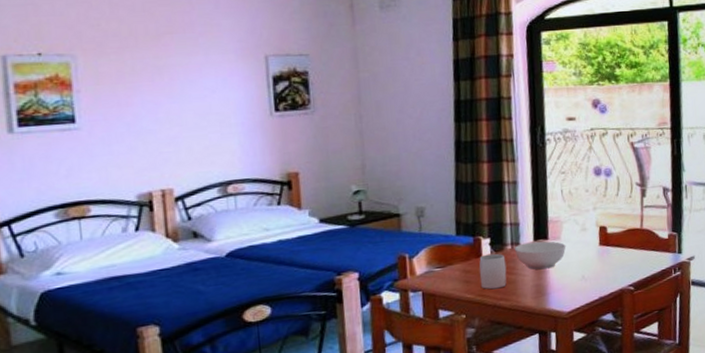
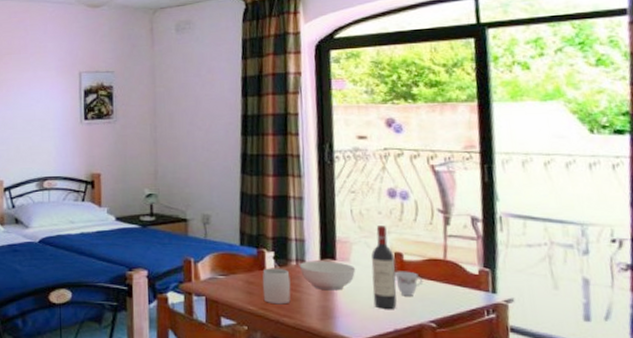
wine bottle: none [579,202,602,280] -> present [371,225,397,309]
teacup: none [599,242,624,266] -> present [393,271,423,296]

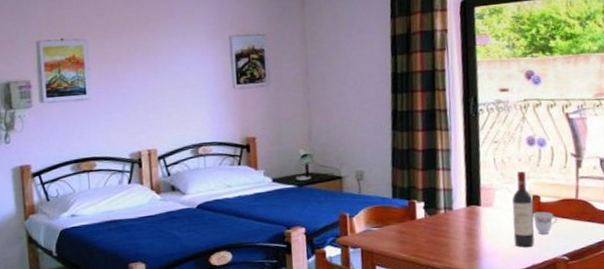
mug: present [262,268,291,305] -> none [413,216,440,251]
bowl: present [299,260,356,291] -> none [447,207,499,234]

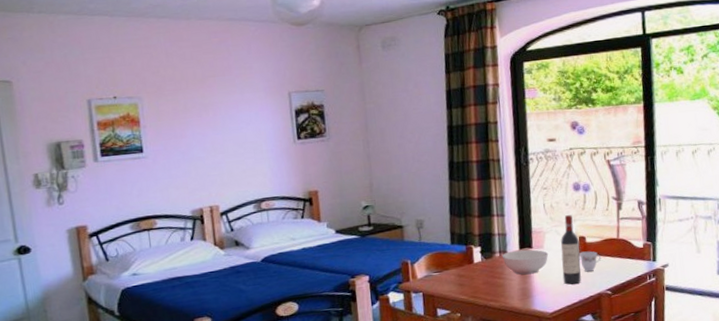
bowl: none [447,207,499,234] -> present [502,249,549,275]

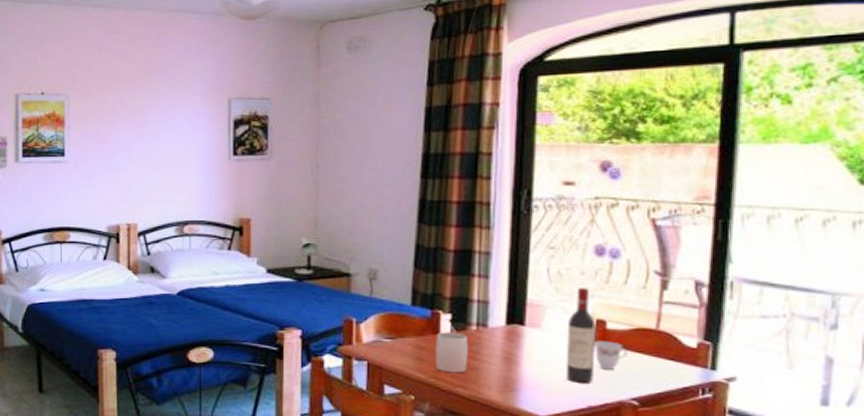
mug: none [471,260,496,292] -> present [435,332,469,374]
bowl: present [502,249,549,275] -> none [480,325,548,360]

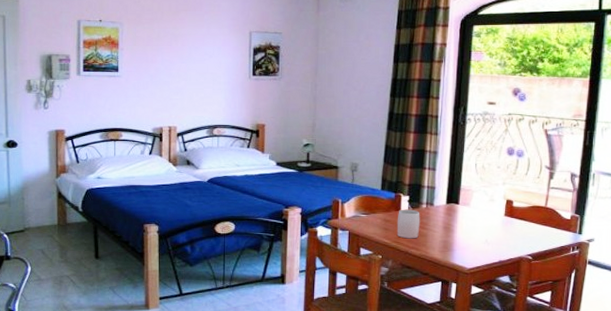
wine bottle: present [566,288,596,383] -> none [485,178,506,245]
teacup: present [593,340,628,370] -> none [504,215,527,235]

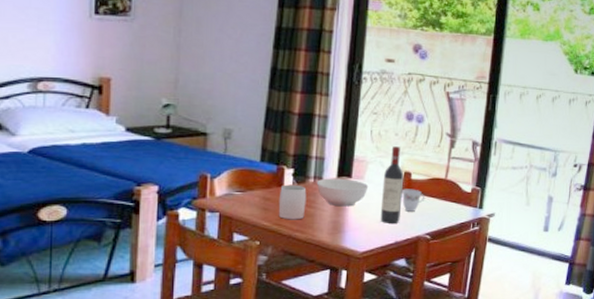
bowl: none [428,204,474,229] -> present [316,178,369,207]
wine bottle: none [485,178,506,245] -> present [380,146,404,223]
teacup: none [504,215,527,235] -> present [401,189,425,212]

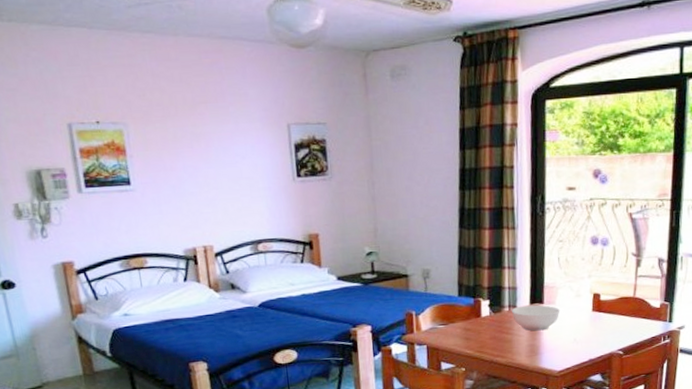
mug: present [278,184,307,220] -> none [478,314,504,347]
wine bottle: present [380,146,404,223] -> none [573,270,594,343]
teacup: present [401,189,425,212] -> none [591,309,615,331]

